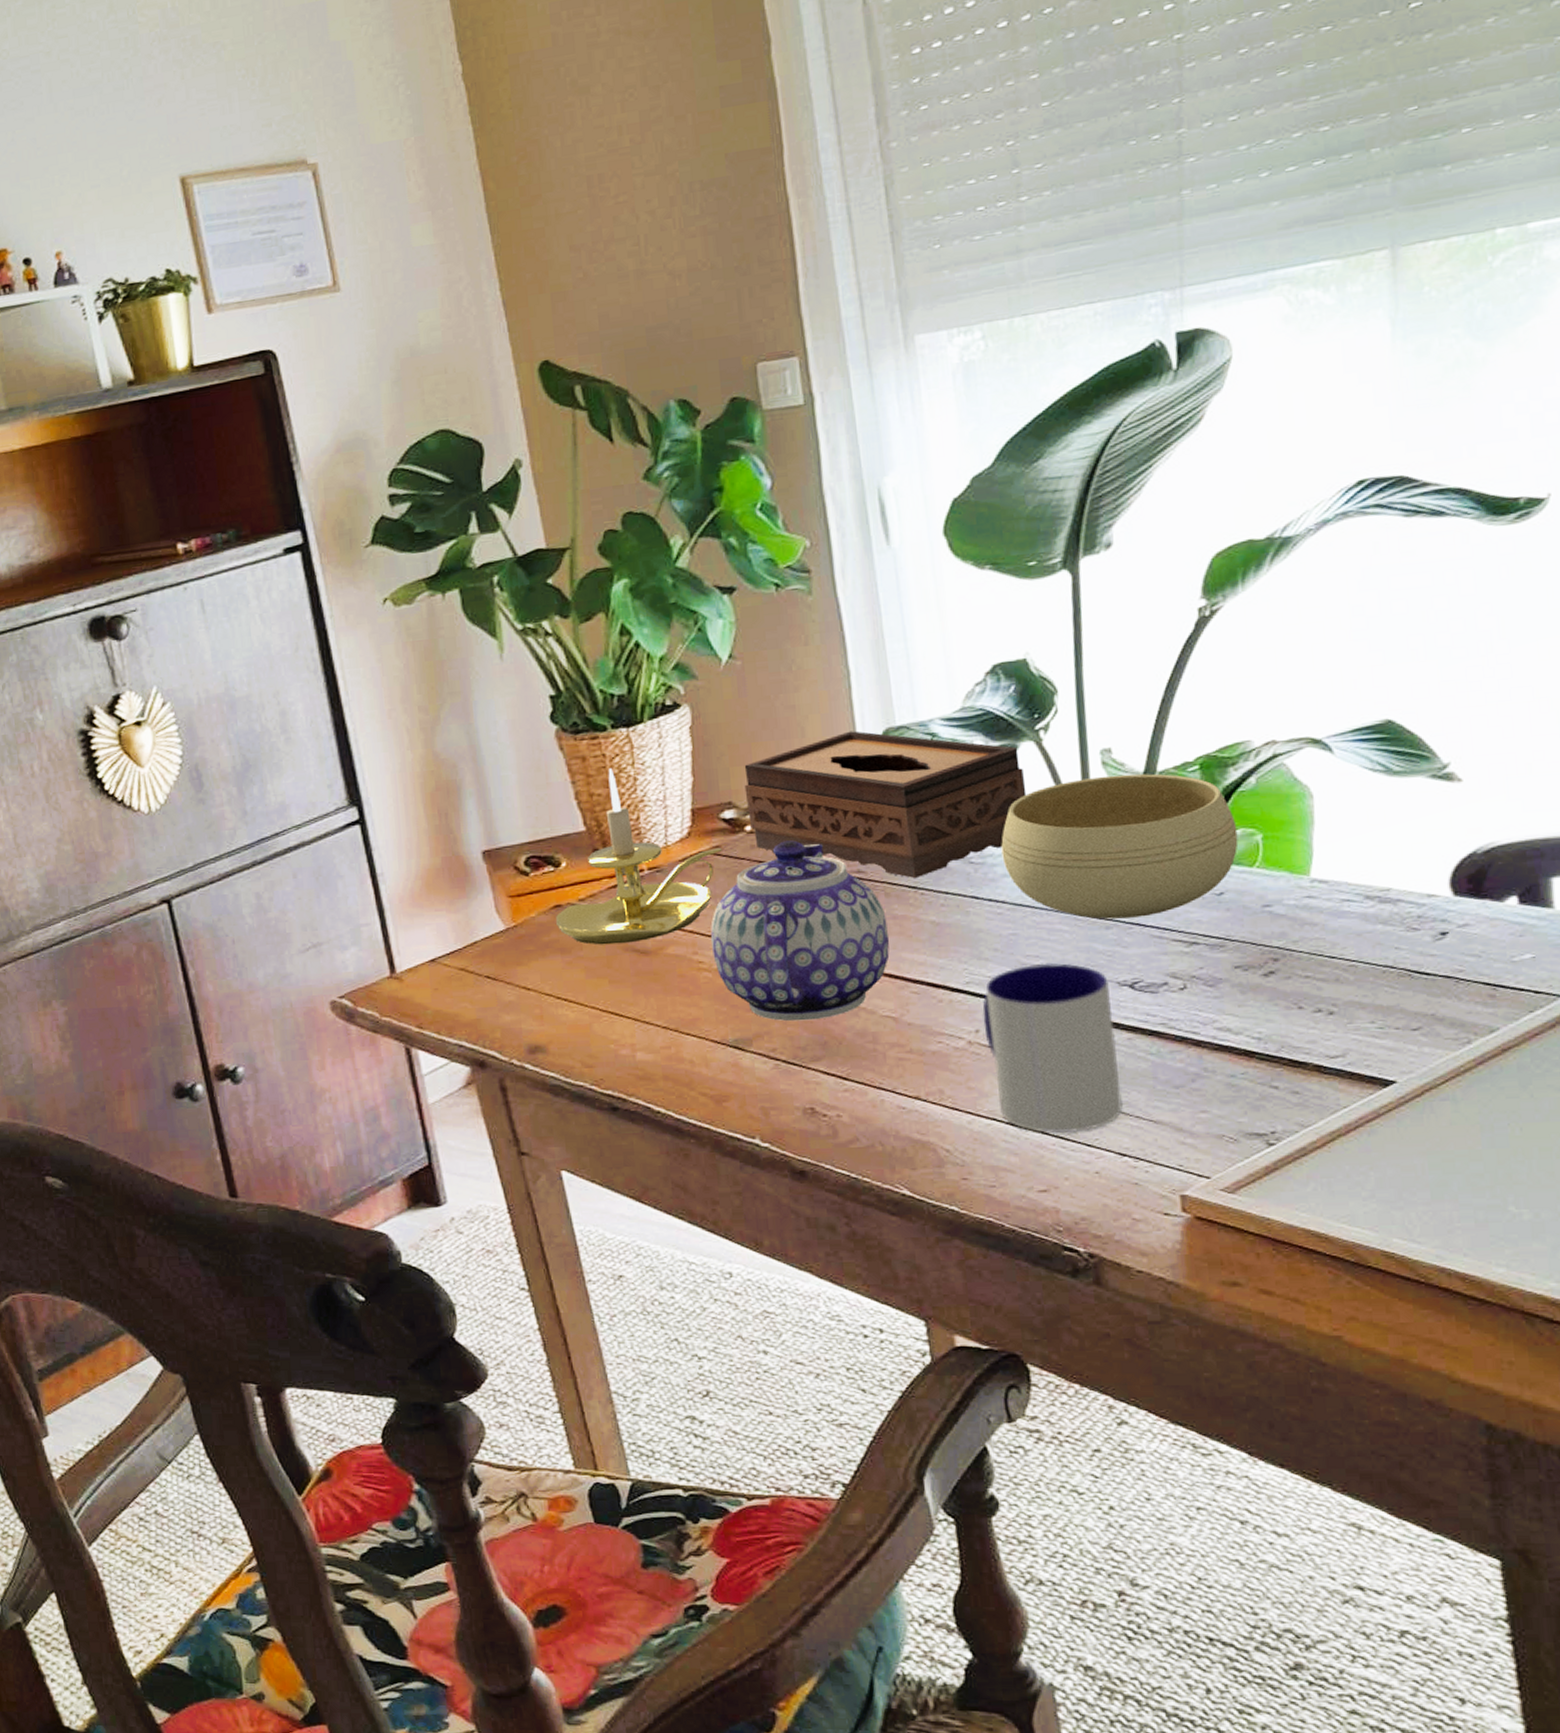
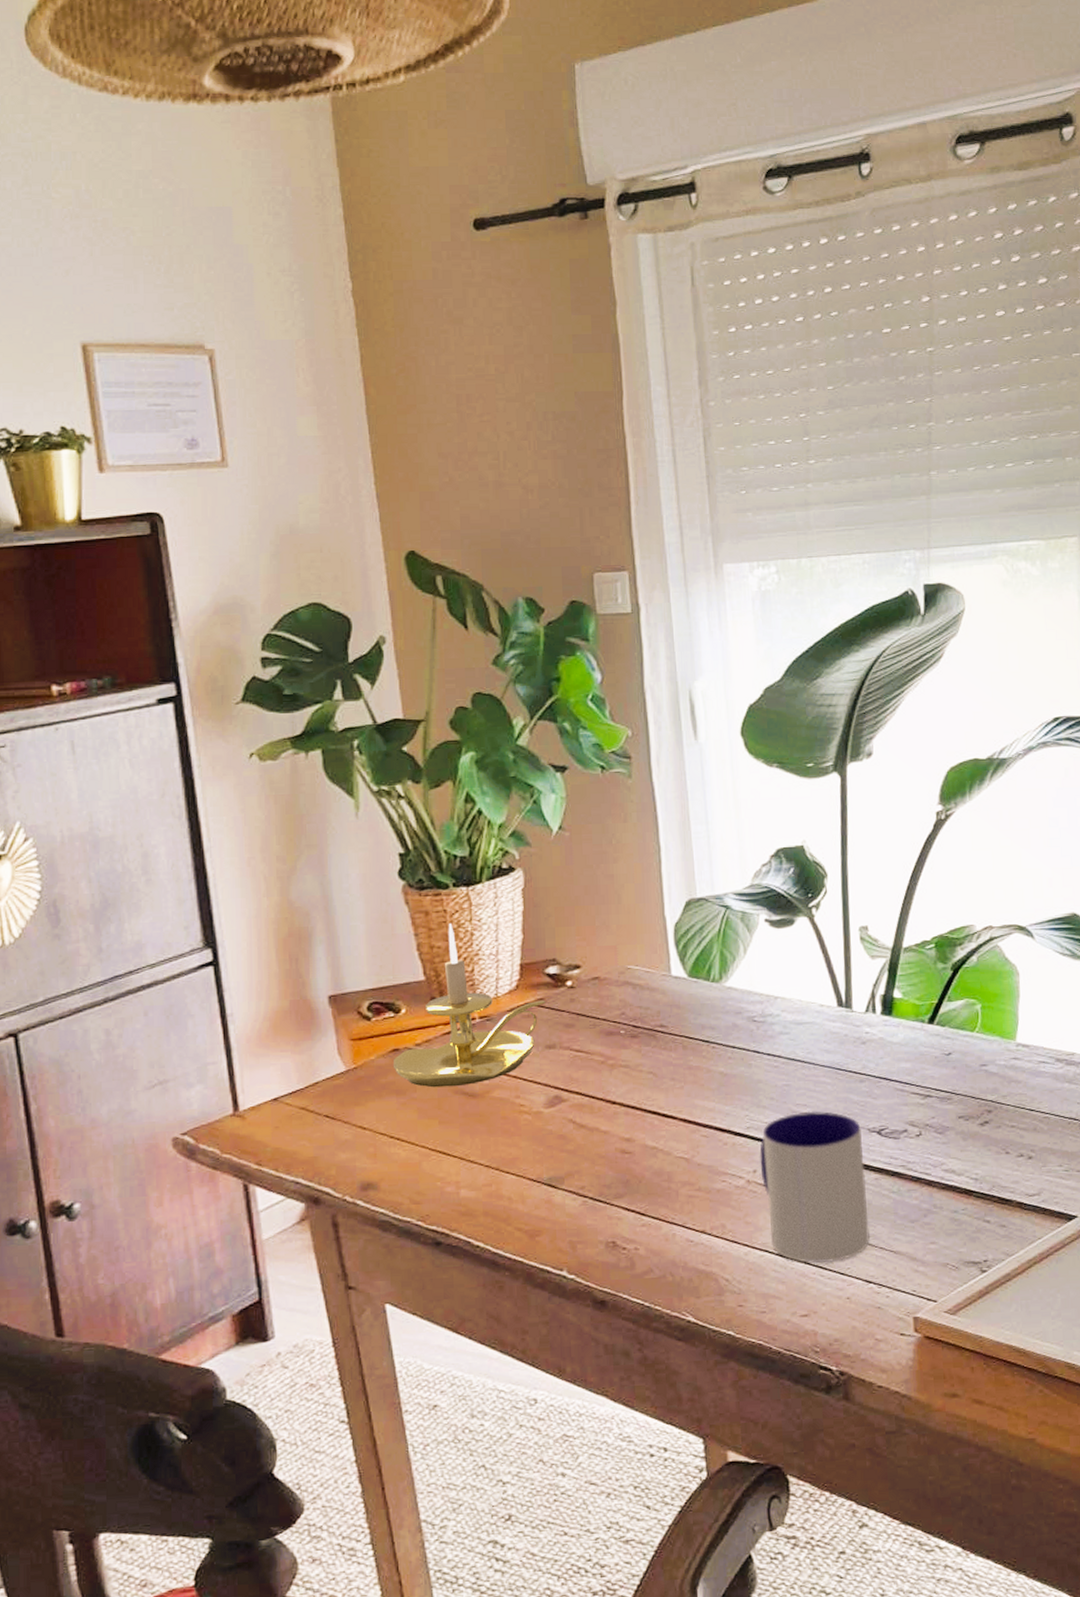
teapot: present [710,840,890,1022] -> none [531,996,685,1162]
tissue box: present [744,731,1027,879] -> none [567,900,801,1034]
bowl: present [1001,773,1239,920] -> none [779,949,963,1074]

